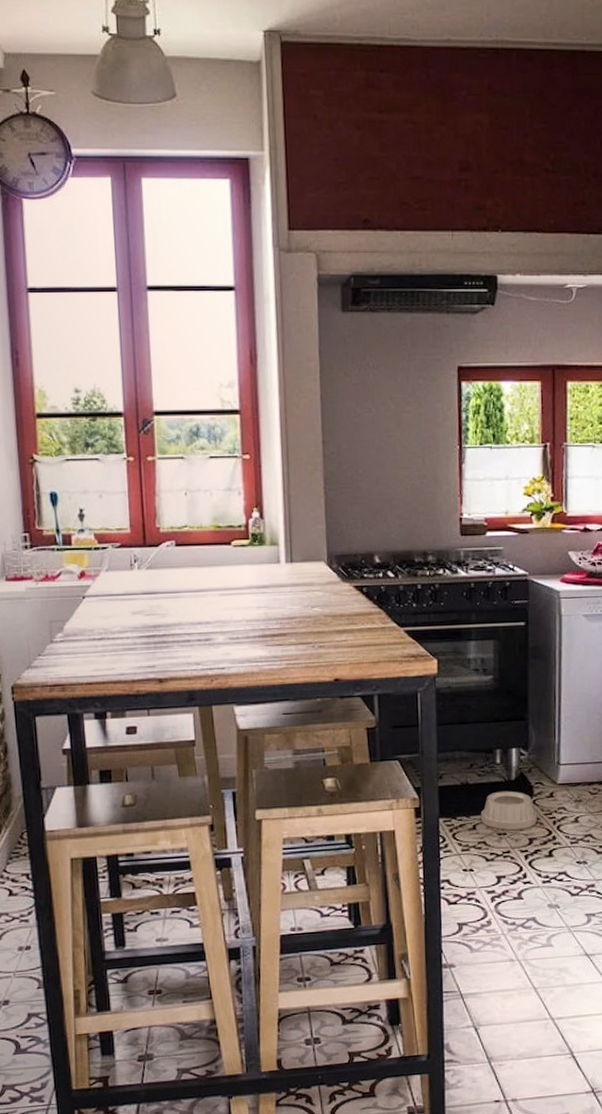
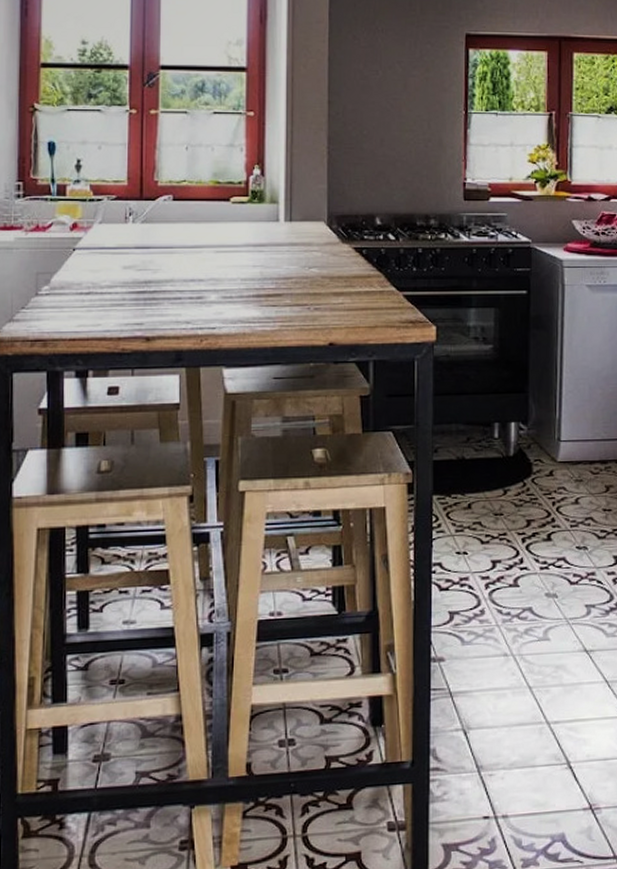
pet bowl: present [480,790,538,831] -> none [476,467,536,511]

